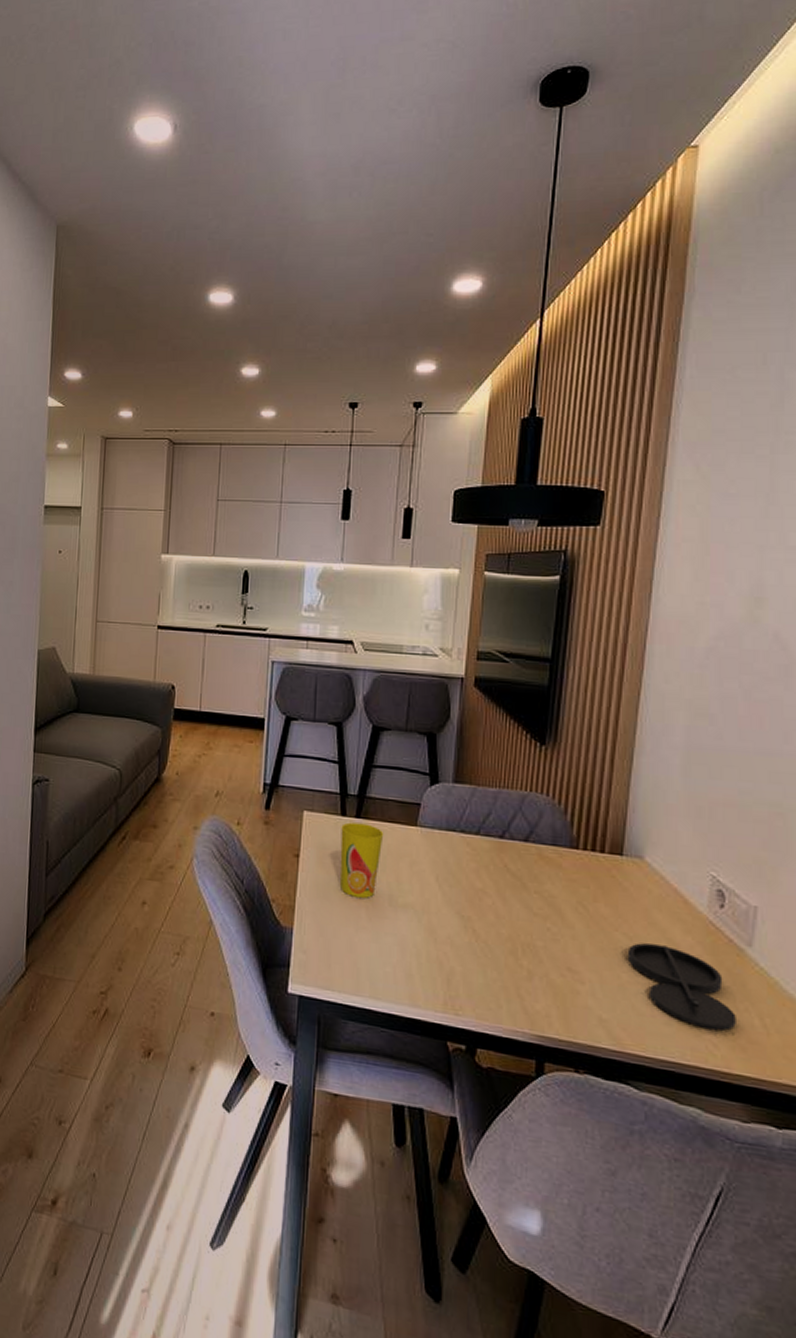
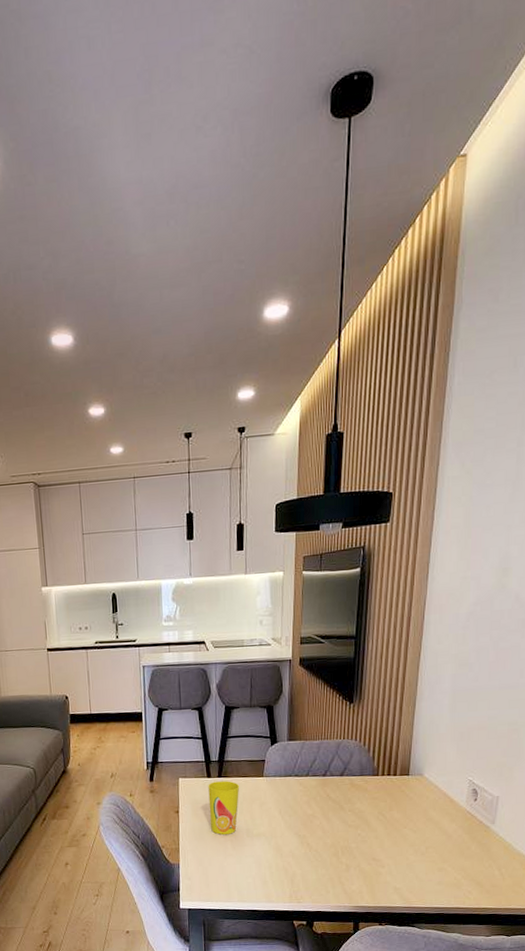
plate: present [627,942,736,1031] -> none [412,832,483,882]

